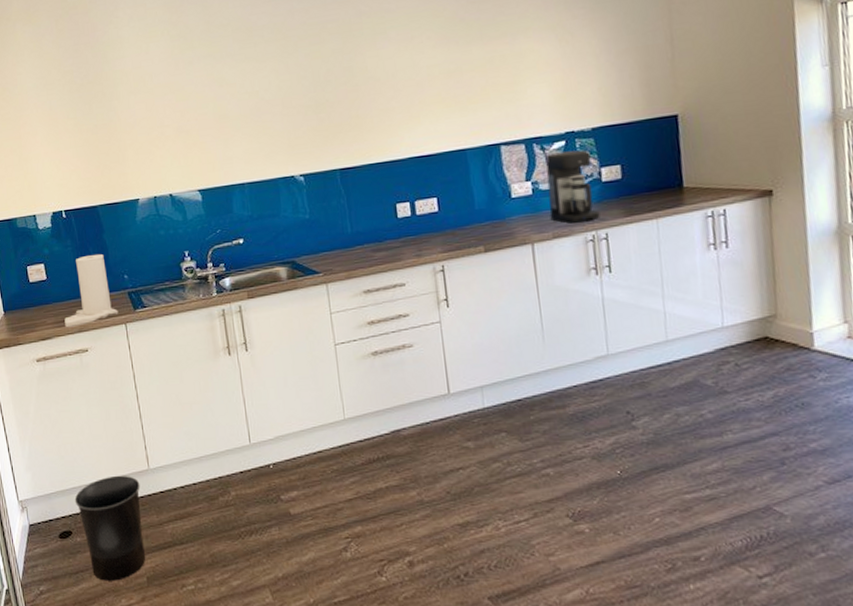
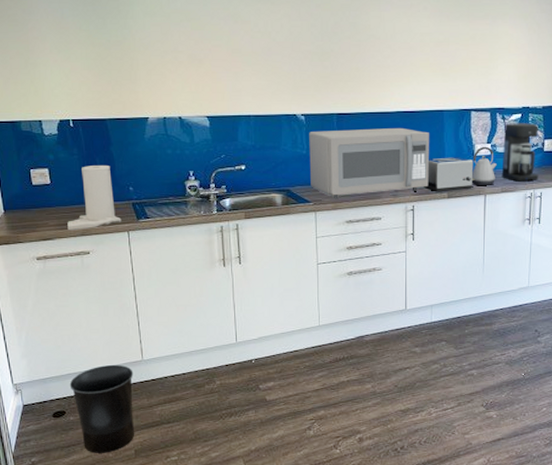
microwave: none [310,175,459,267] -> present [309,127,429,199]
toaster: none [453,201,515,247] -> present [424,157,474,192]
kettle: none [509,184,543,234] -> present [471,146,497,186]

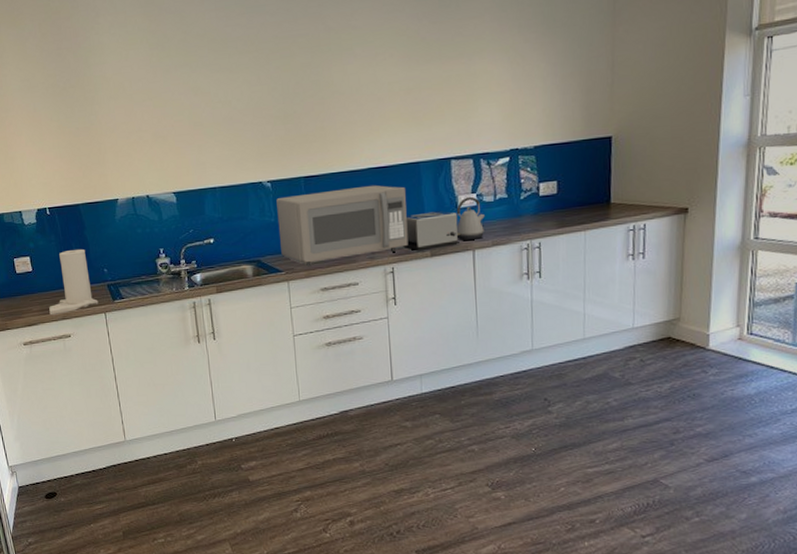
waste bin: present [69,364,135,453] -> none [59,445,122,535]
coffee maker: present [501,123,539,182] -> none [490,166,535,233]

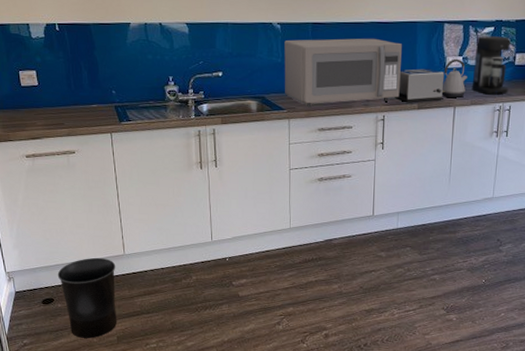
paper towel: present [49,249,99,316] -> none [54,68,105,131]
waste bin: none [59,445,122,535] -> present [57,257,118,338]
coffee maker: none [490,166,535,233] -> present [471,36,511,95]

